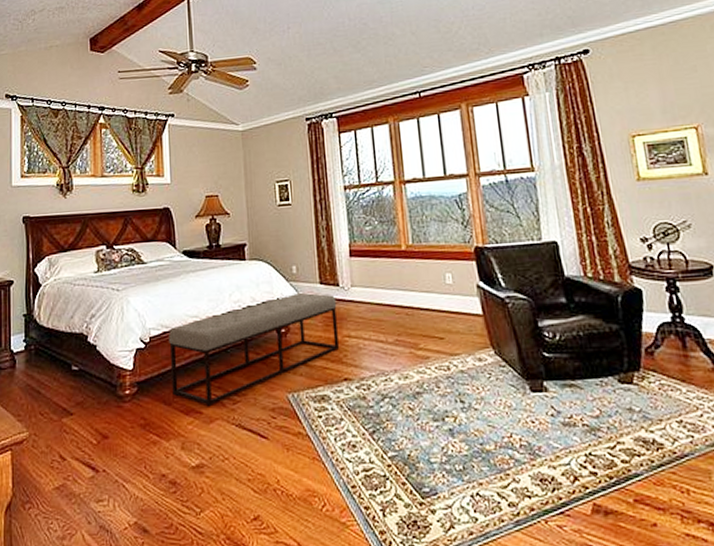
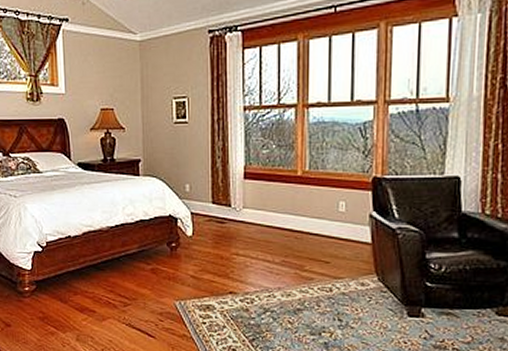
bench: present [169,292,340,406] -> none [64,210,228,306]

